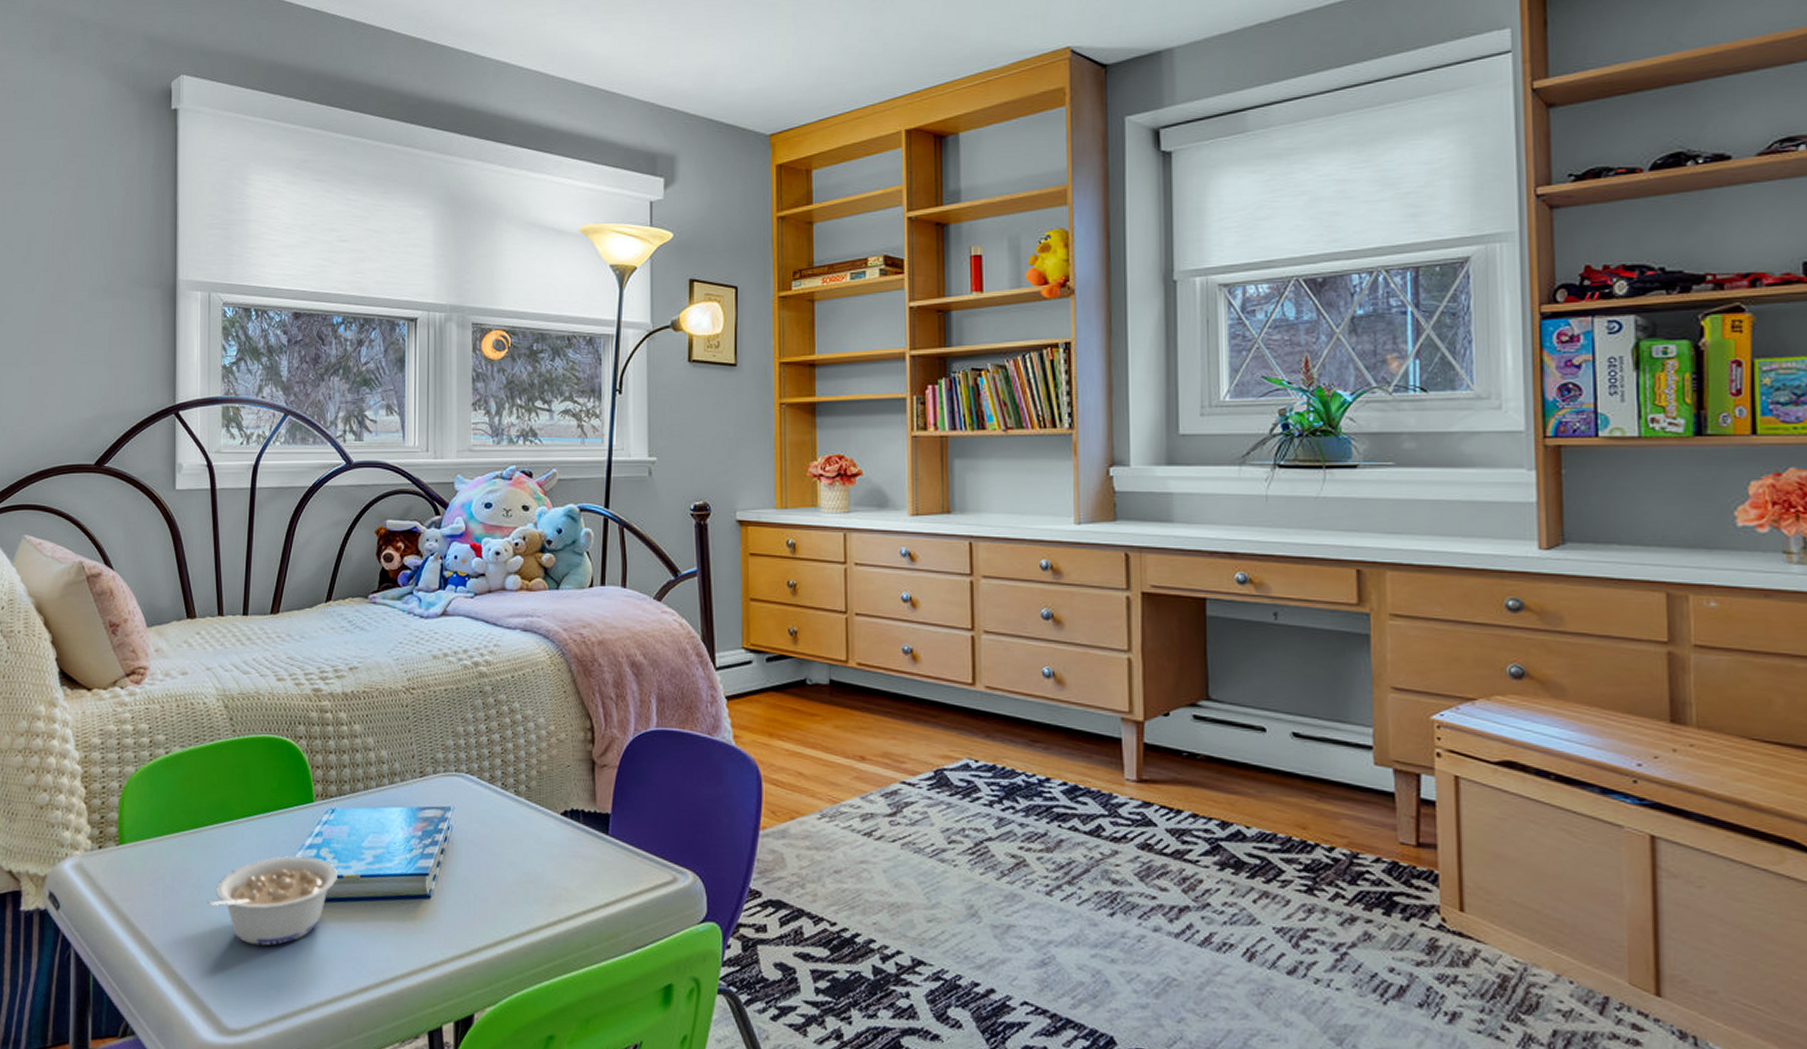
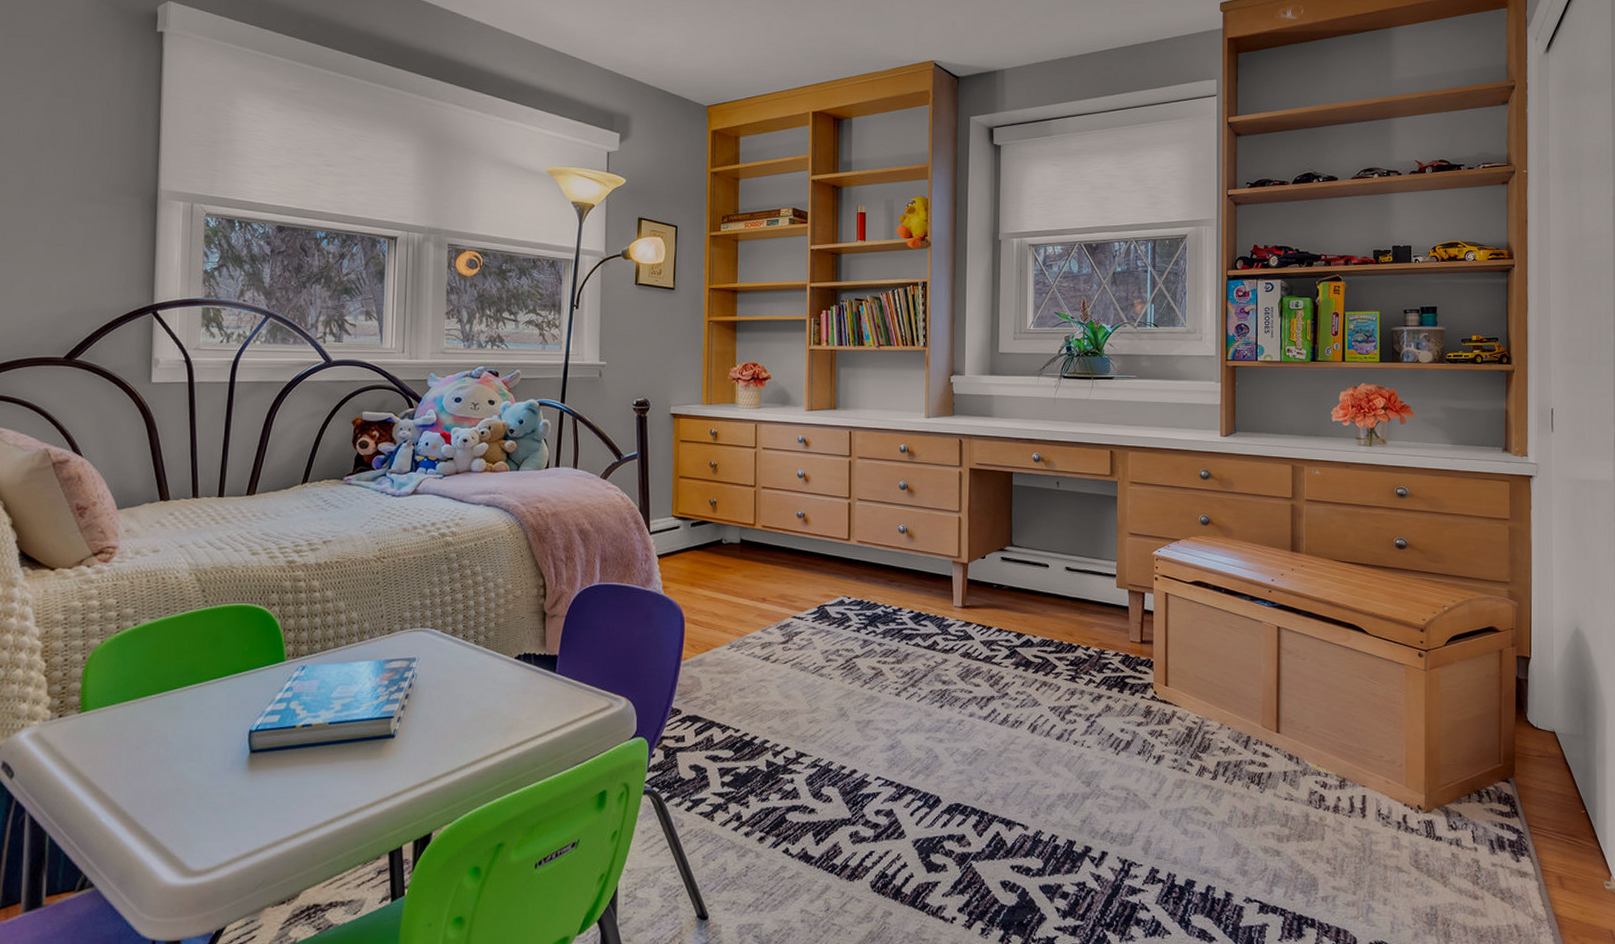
legume: present [205,855,337,946] -> none [172,710,306,793]

